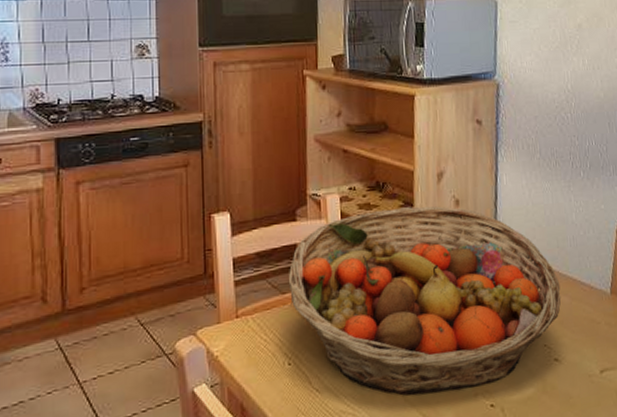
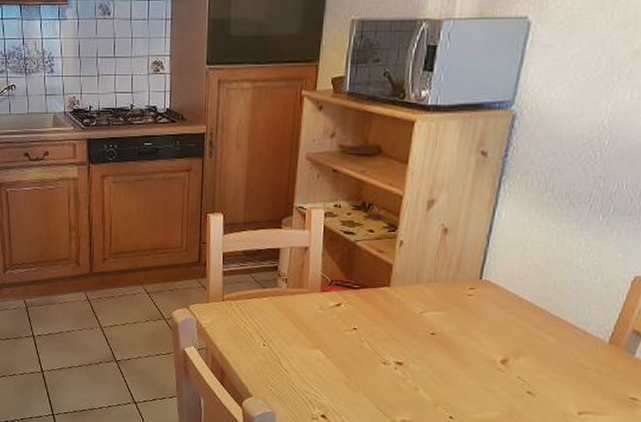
fruit basket: present [288,206,561,396] -> none [269,228,549,399]

